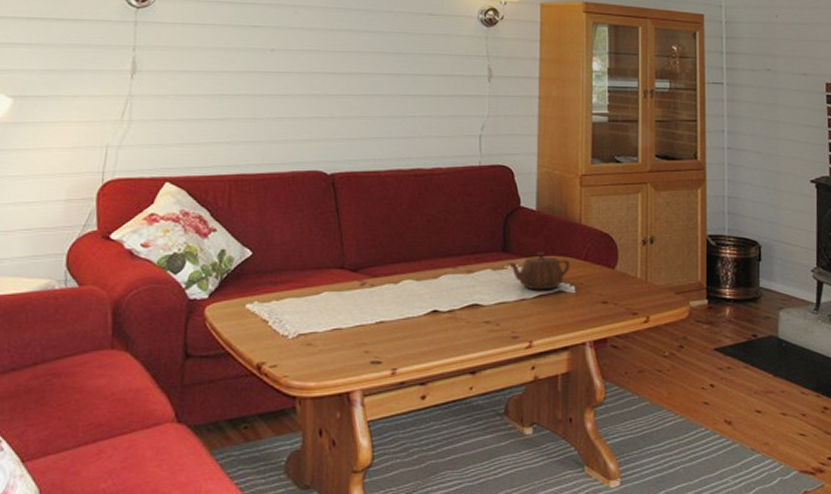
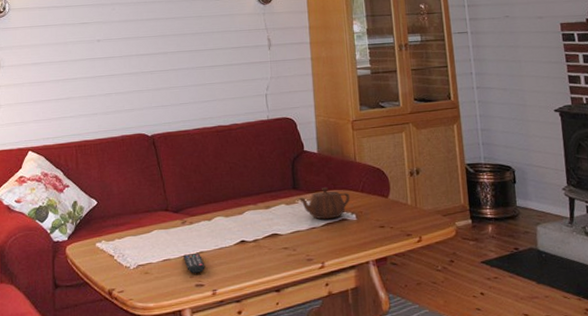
remote control: none [359,322,385,347] -> present [183,252,205,273]

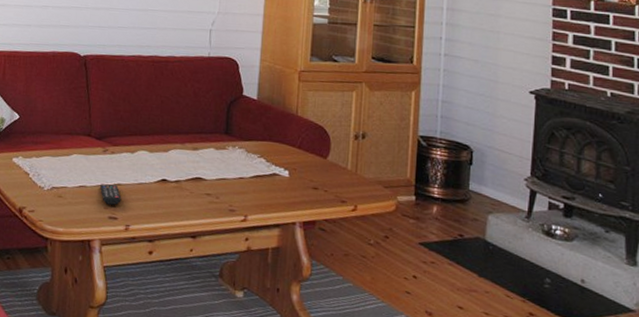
teapot: present [298,187,351,220] -> none [229,137,286,172]

